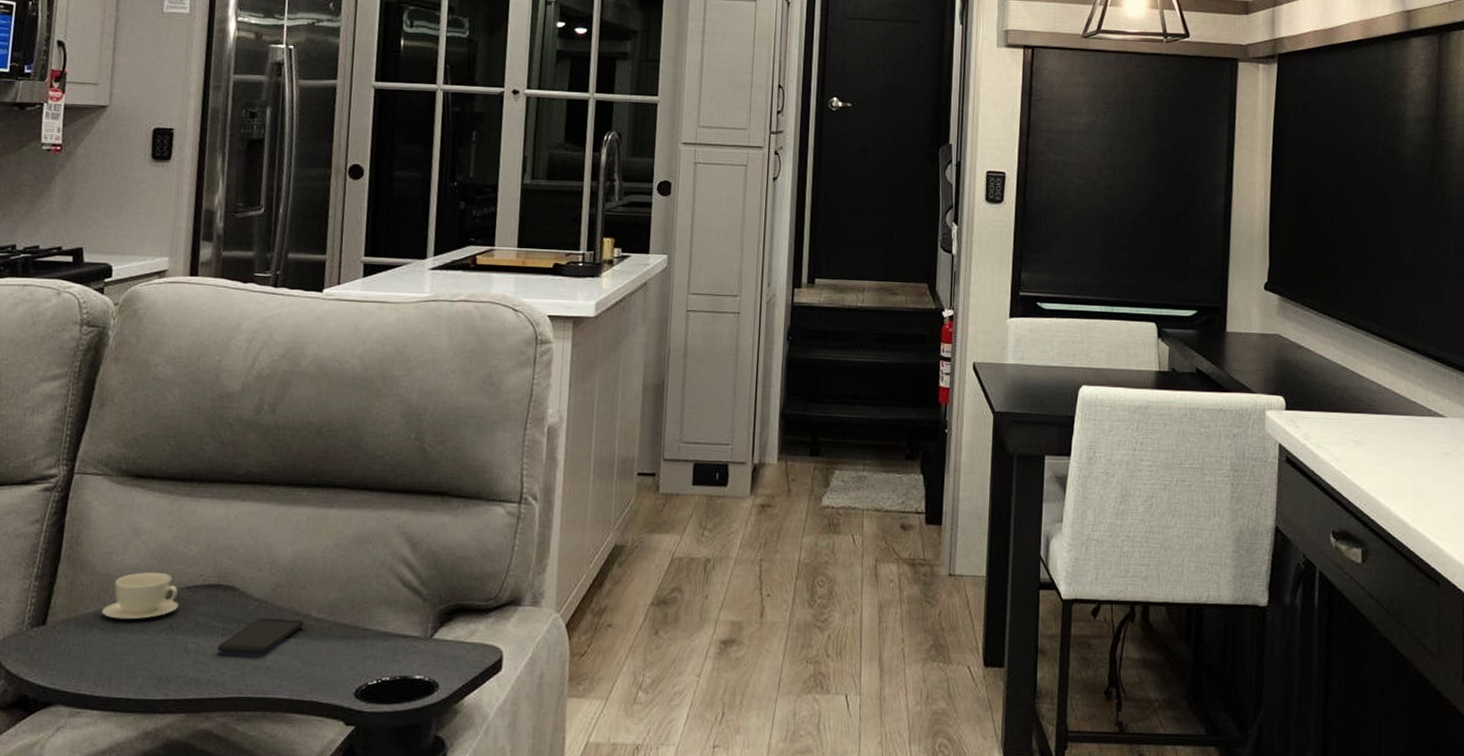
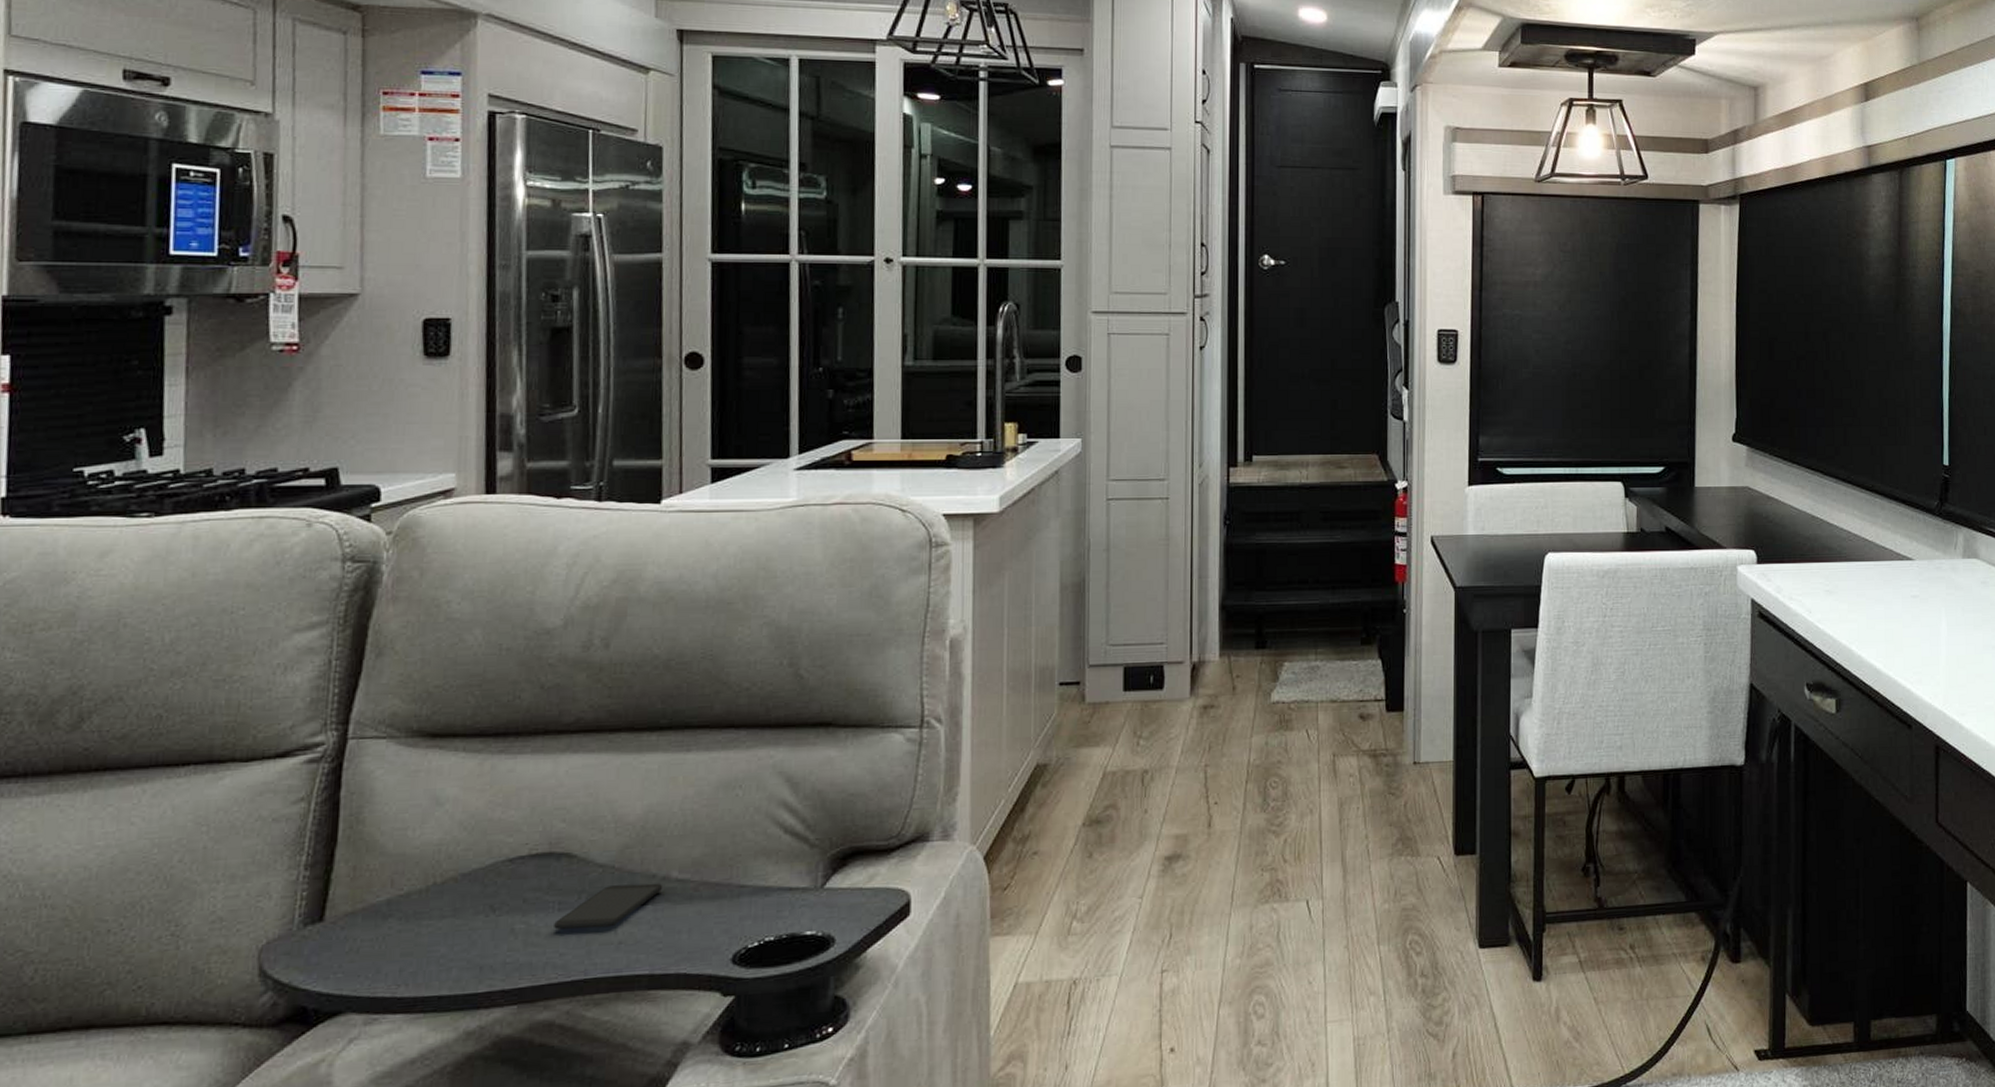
teacup: present [101,572,180,620] -> none [396,846,501,905]

